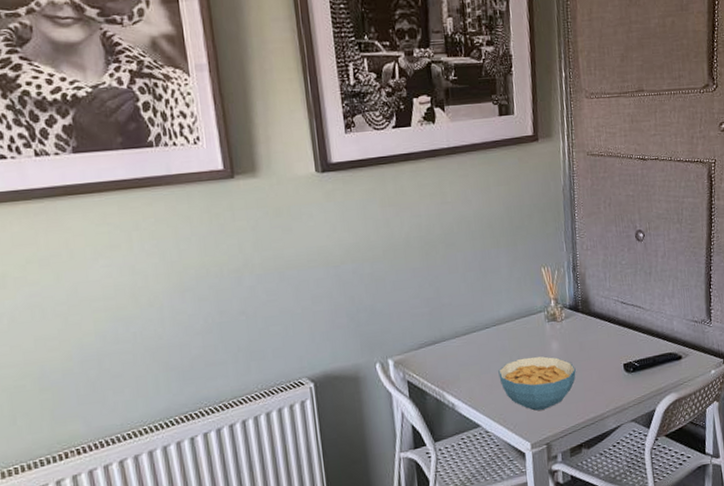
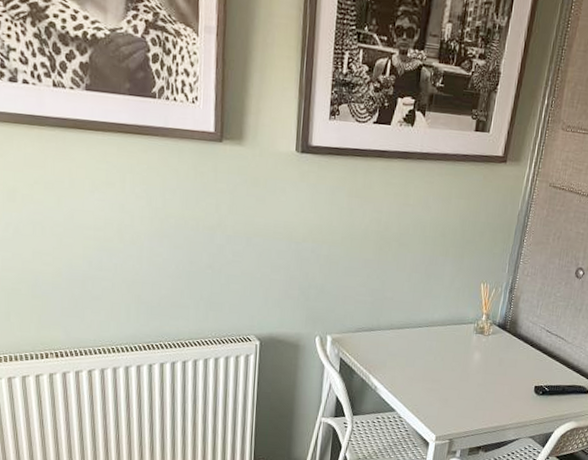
cereal bowl: present [498,356,576,411] -> none [421,360,491,410]

